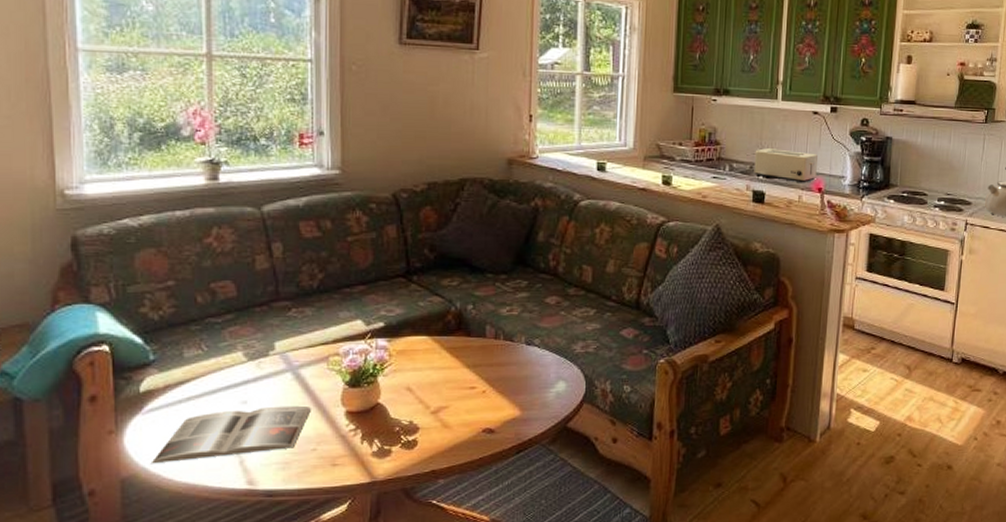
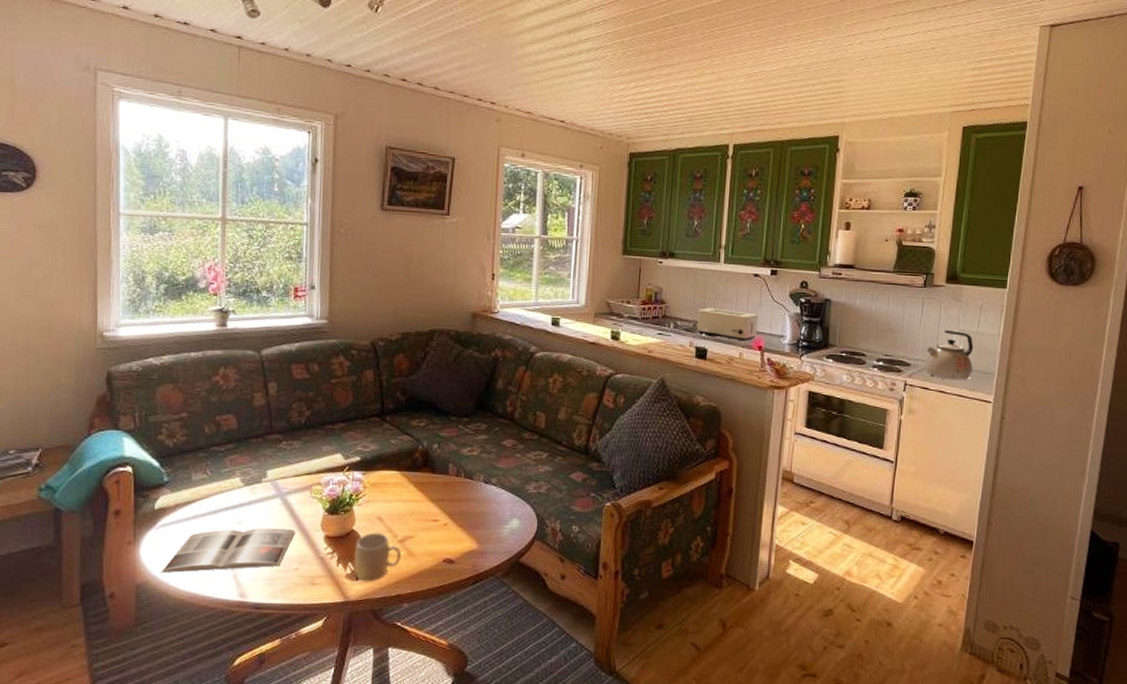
mug: none [380,404,434,459] -> present [353,532,401,582]

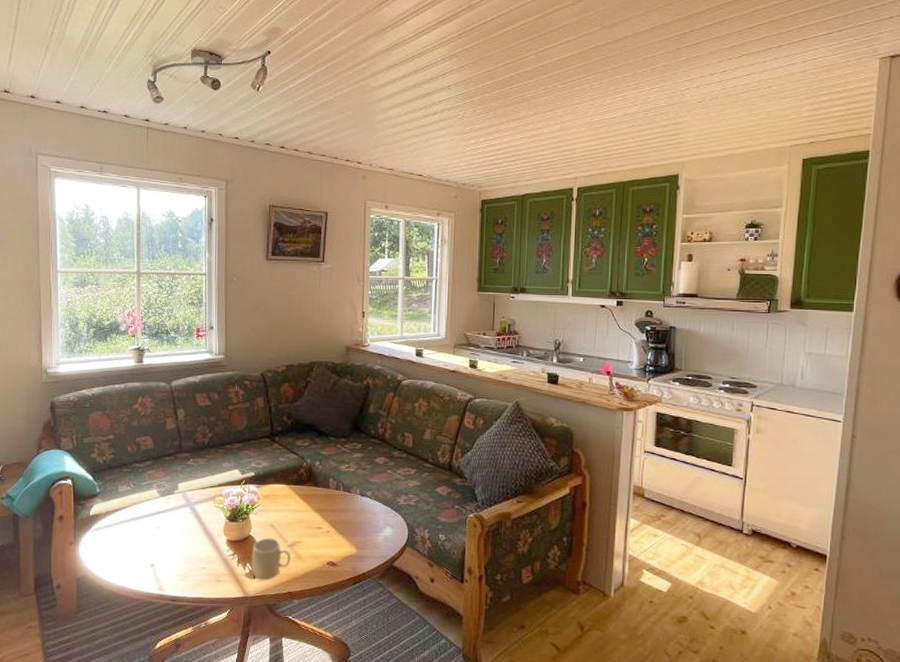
magazine: present [160,527,295,573] -> none [96,532,202,569]
toaster: present [697,308,758,341] -> none [548,337,606,367]
kettle: present [923,330,974,381] -> none [770,353,821,401]

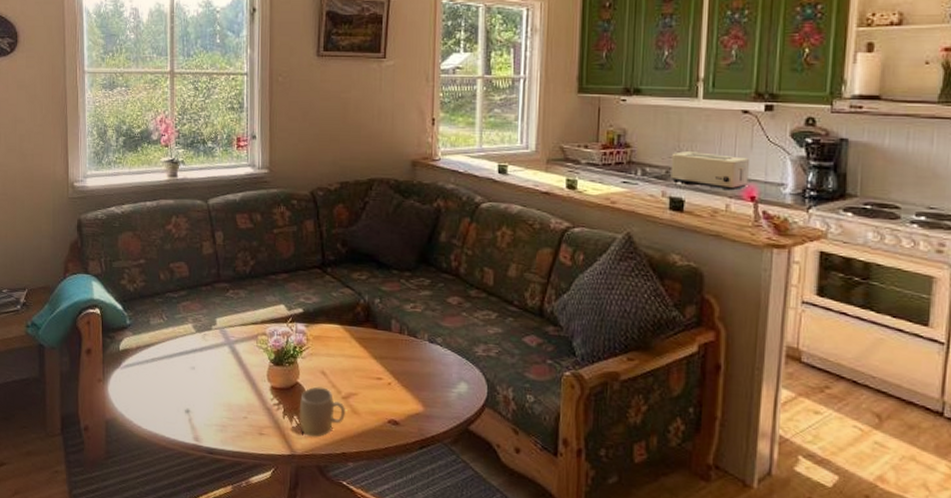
toaster: none [548,337,606,367] -> present [670,151,749,191]

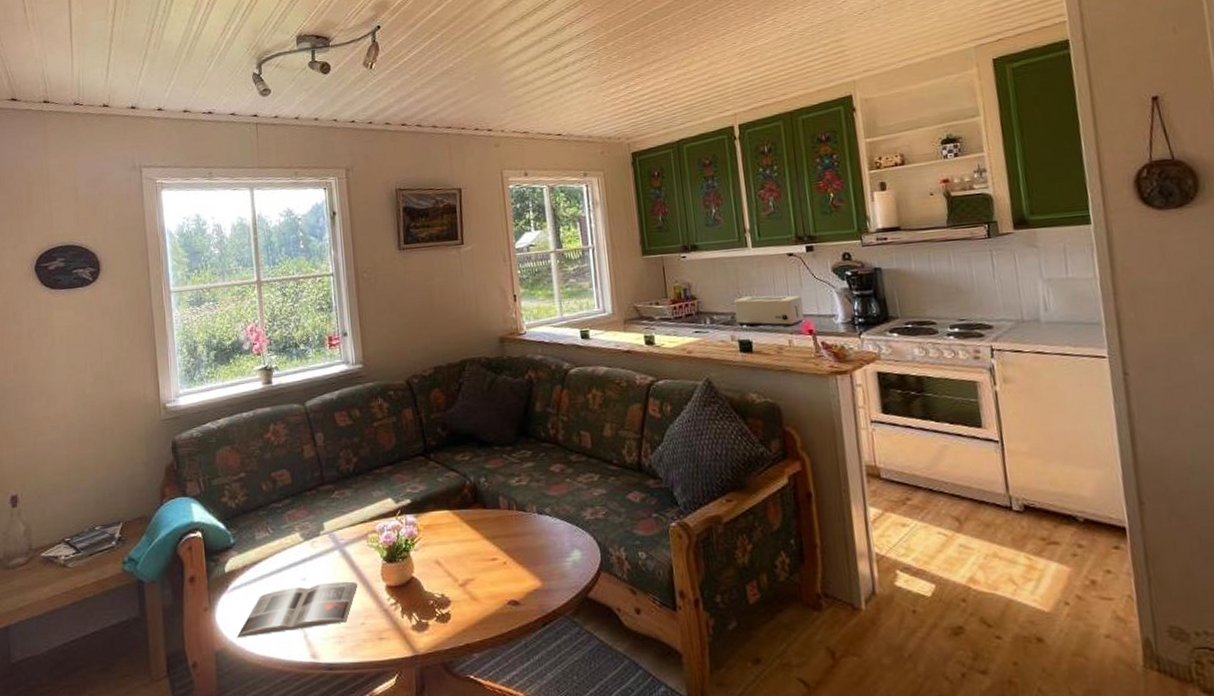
magazine: none [126,373,243,414] -> present [236,581,357,639]
mug: present [299,386,345,437] -> none [417,577,465,633]

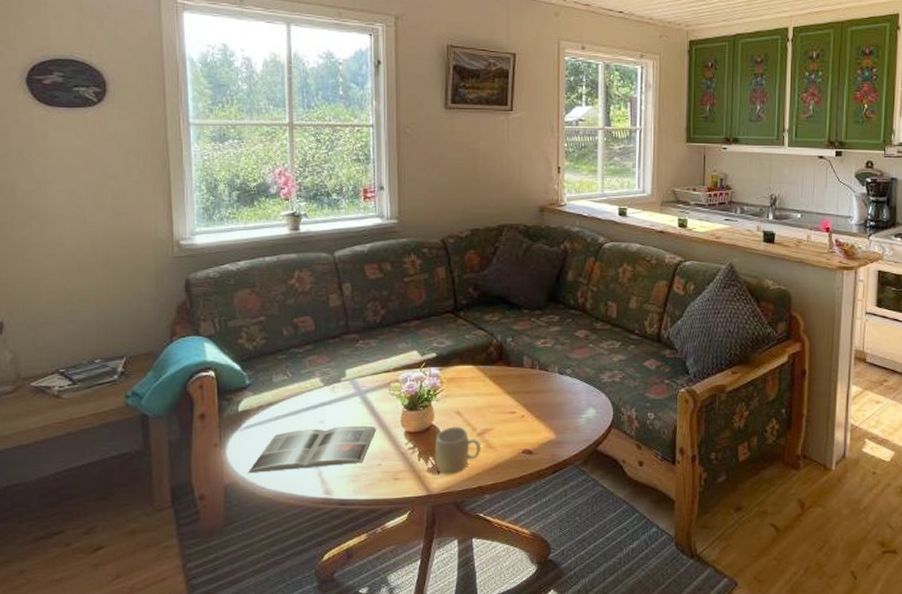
mug: none [417,577,465,633] -> present [434,426,480,475]
toaster: present [733,295,804,327] -> none [764,192,824,224]

